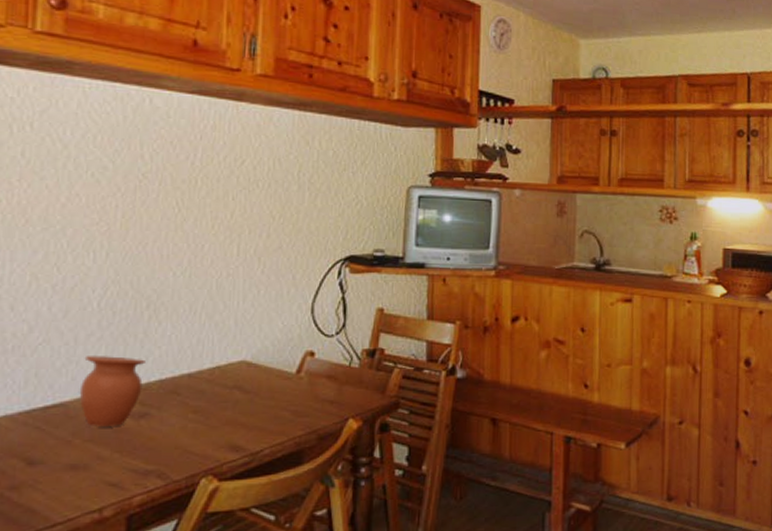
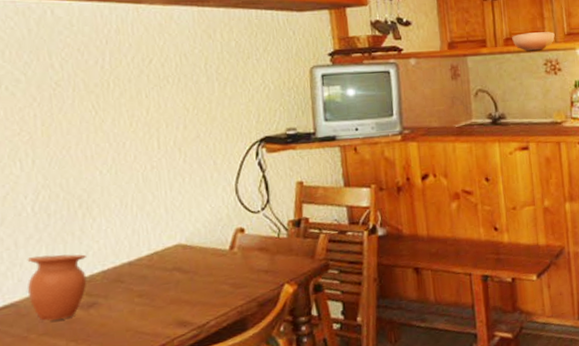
bowl: none [626,175,674,197] -> present [511,32,555,52]

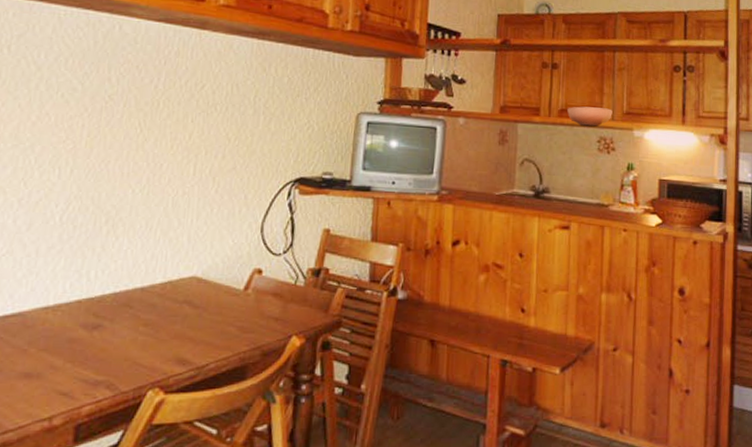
vase: present [27,254,87,321] -> none [37,268,102,337]

